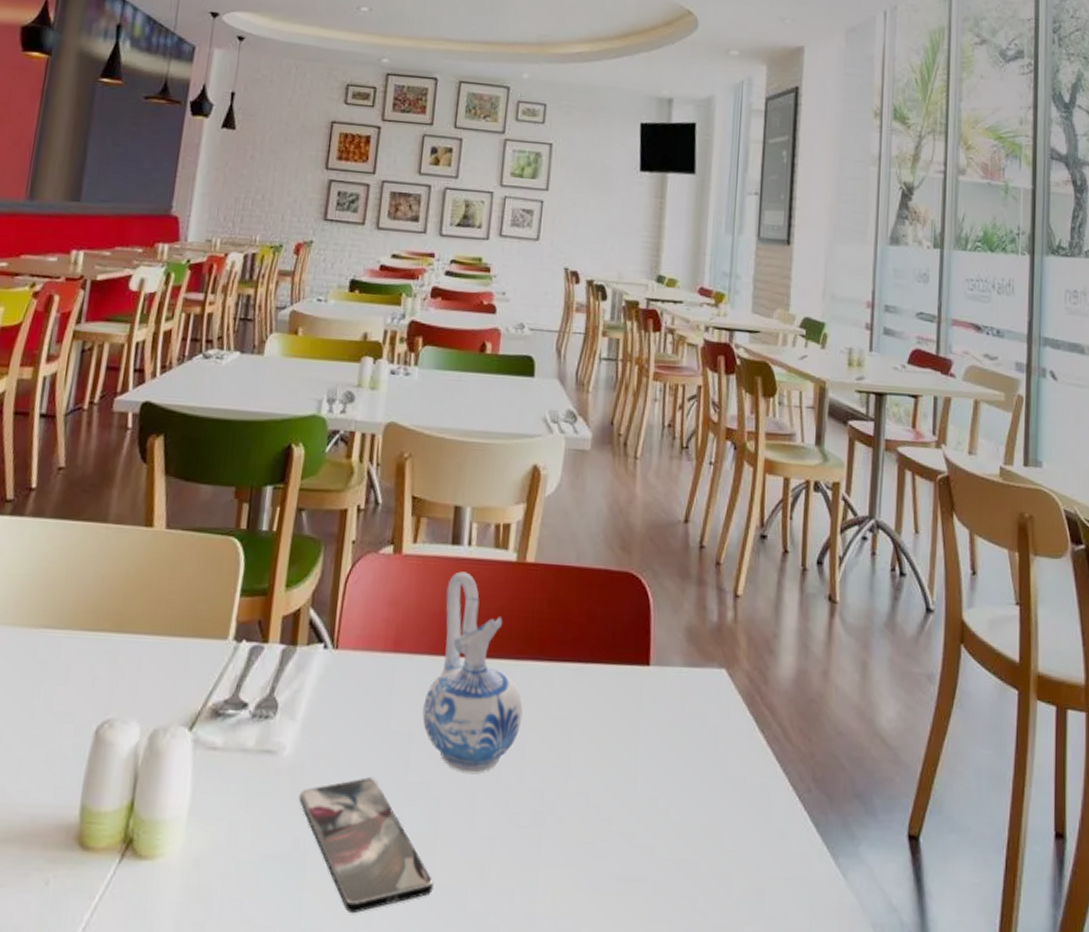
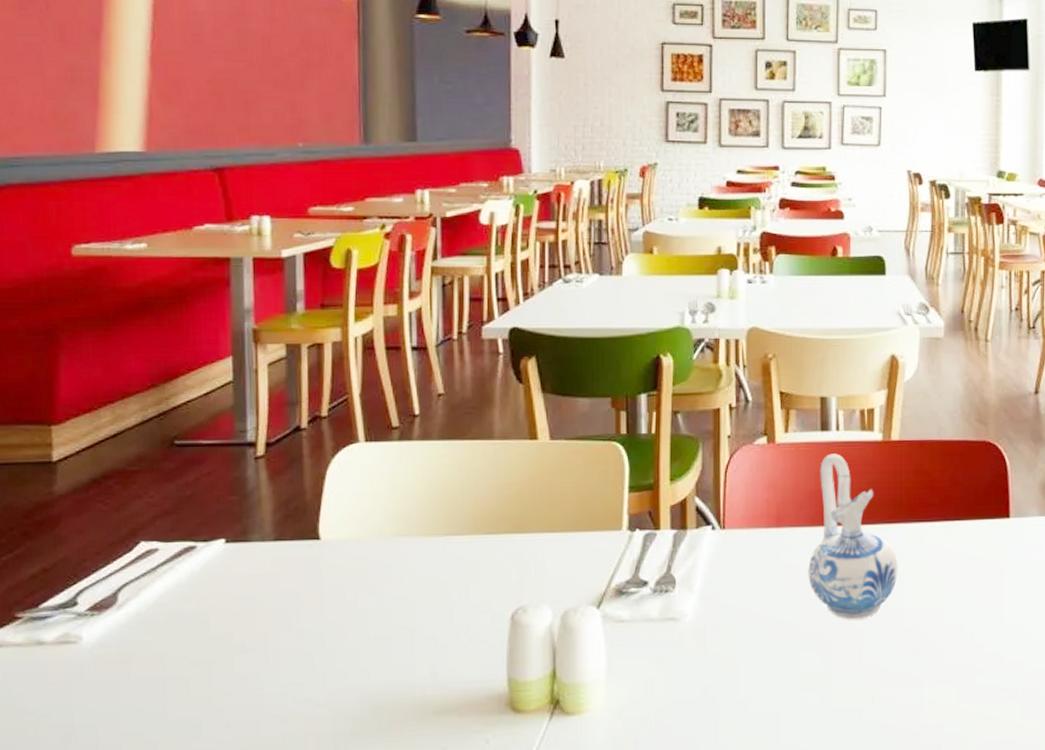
smartphone: present [298,777,434,914] -> none [704,632,831,740]

